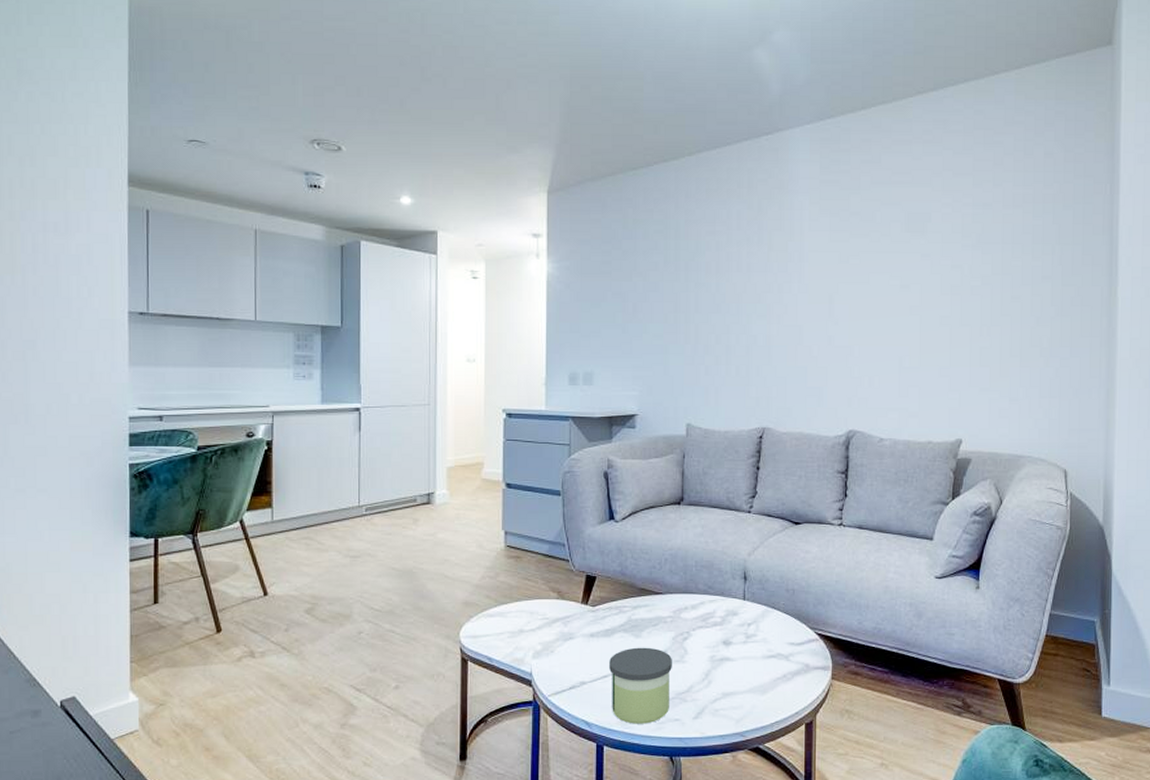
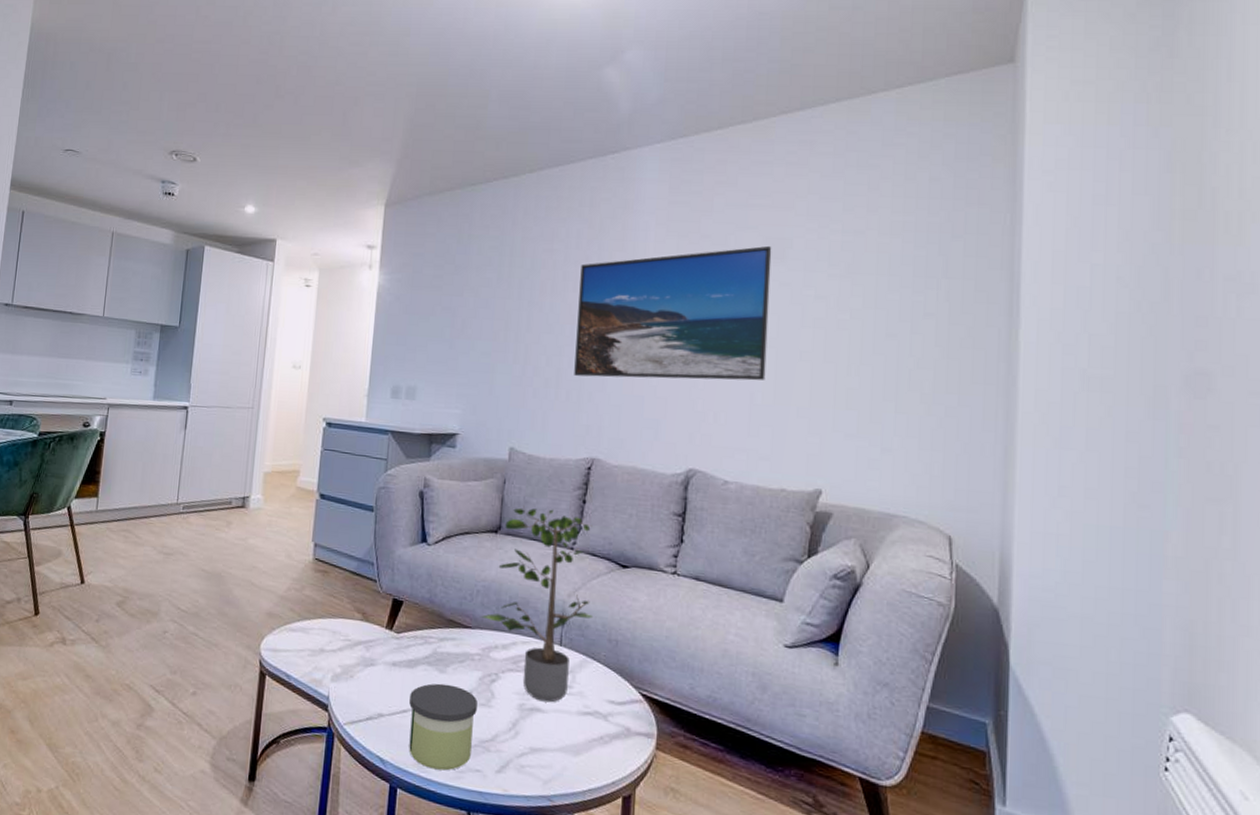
potted plant: none [669,476,772,651] -> present [479,505,594,703]
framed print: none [742,220,914,352] -> present [574,245,772,381]

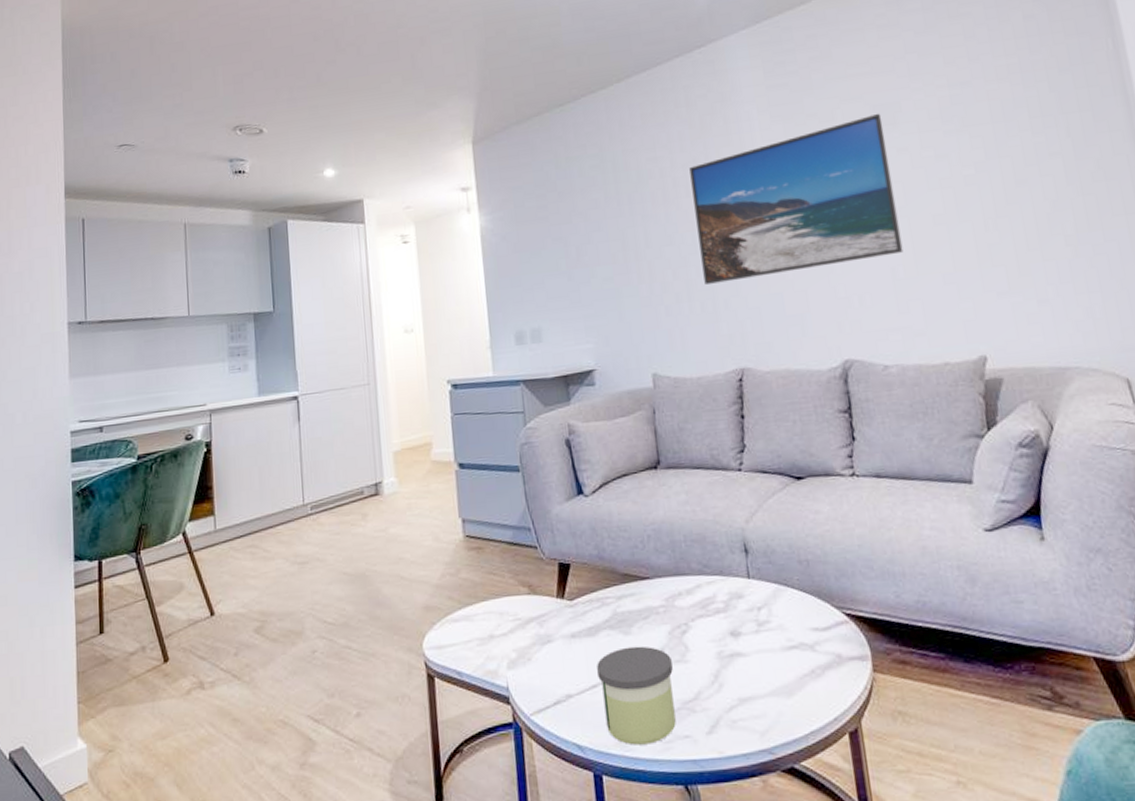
potted plant: present [479,505,594,703] -> none [655,431,778,645]

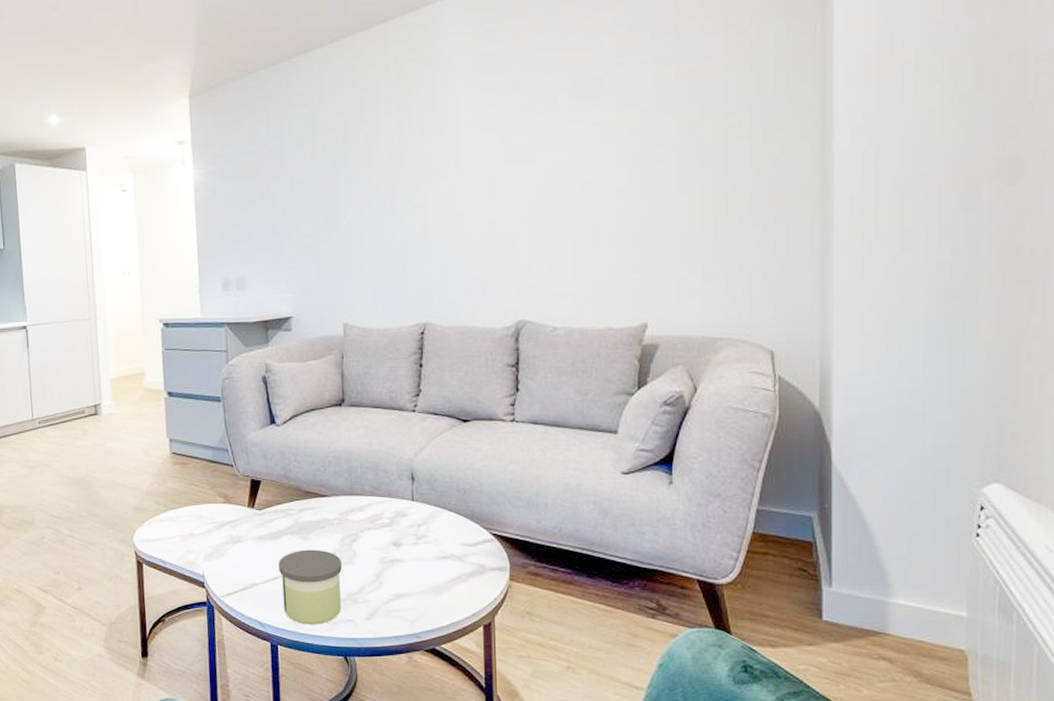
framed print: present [689,113,904,285] -> none [393,87,586,245]

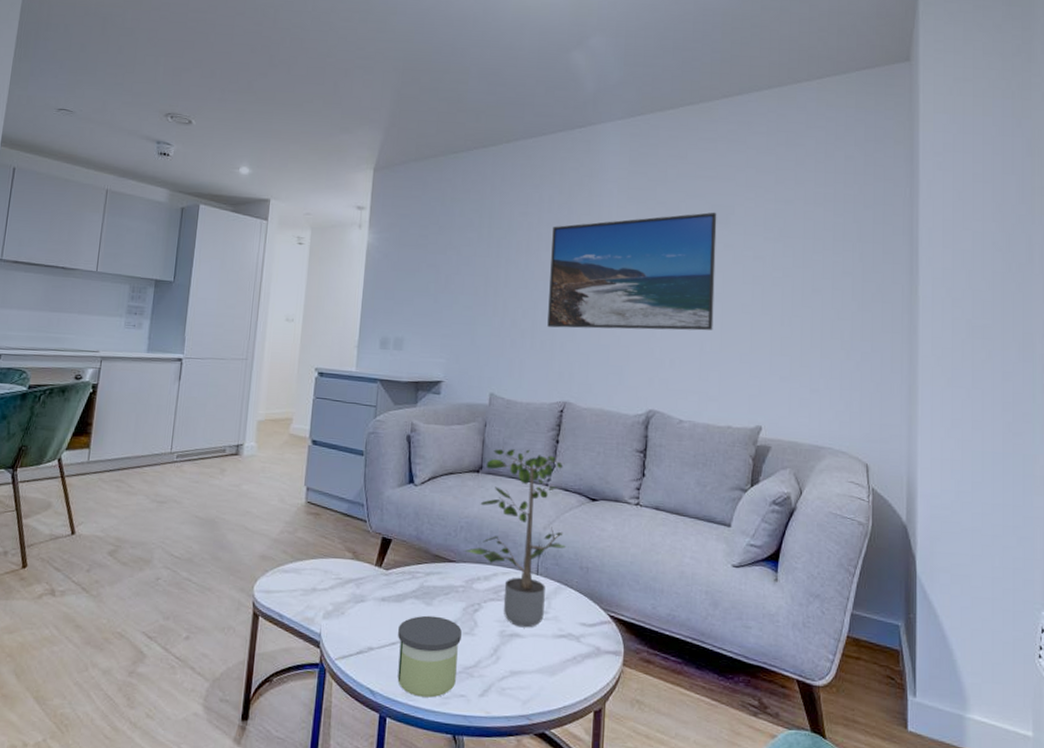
potted plant: none [334,376,441,553] -> present [463,446,567,628]
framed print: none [393,87,586,245] -> present [547,212,717,331]

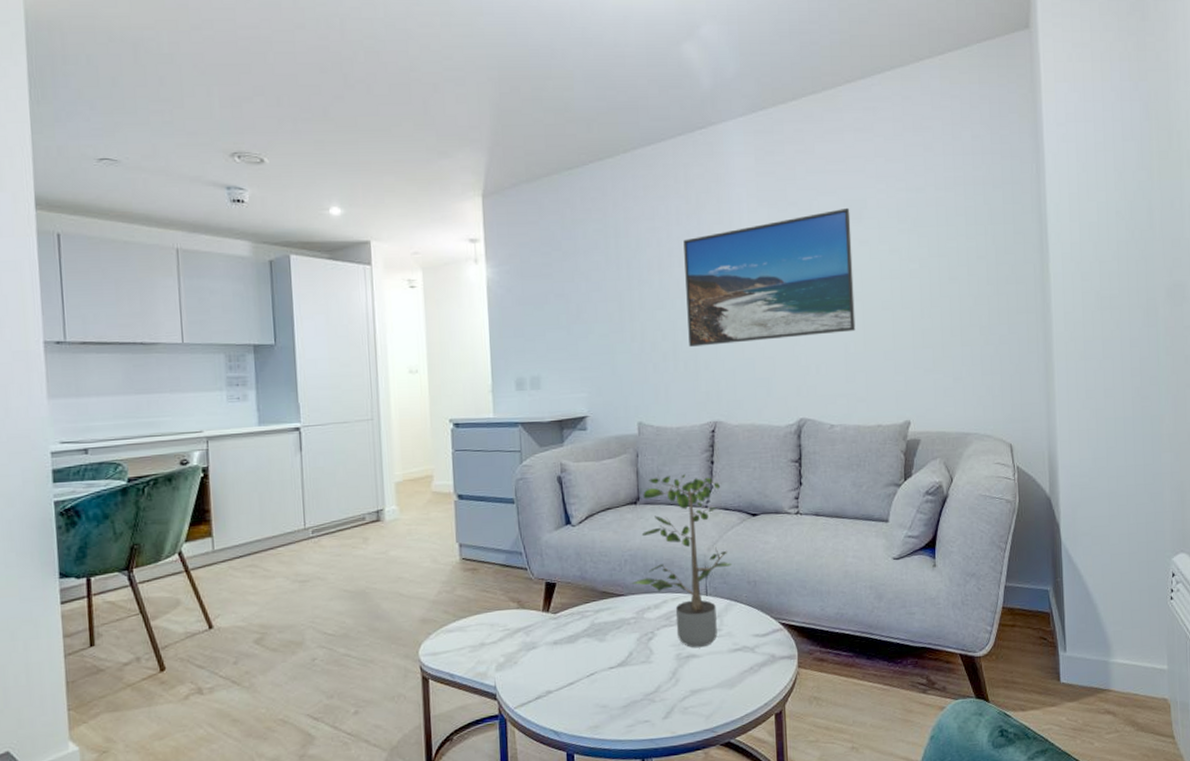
candle: present [397,615,462,698] -> none [574,650,639,730]

